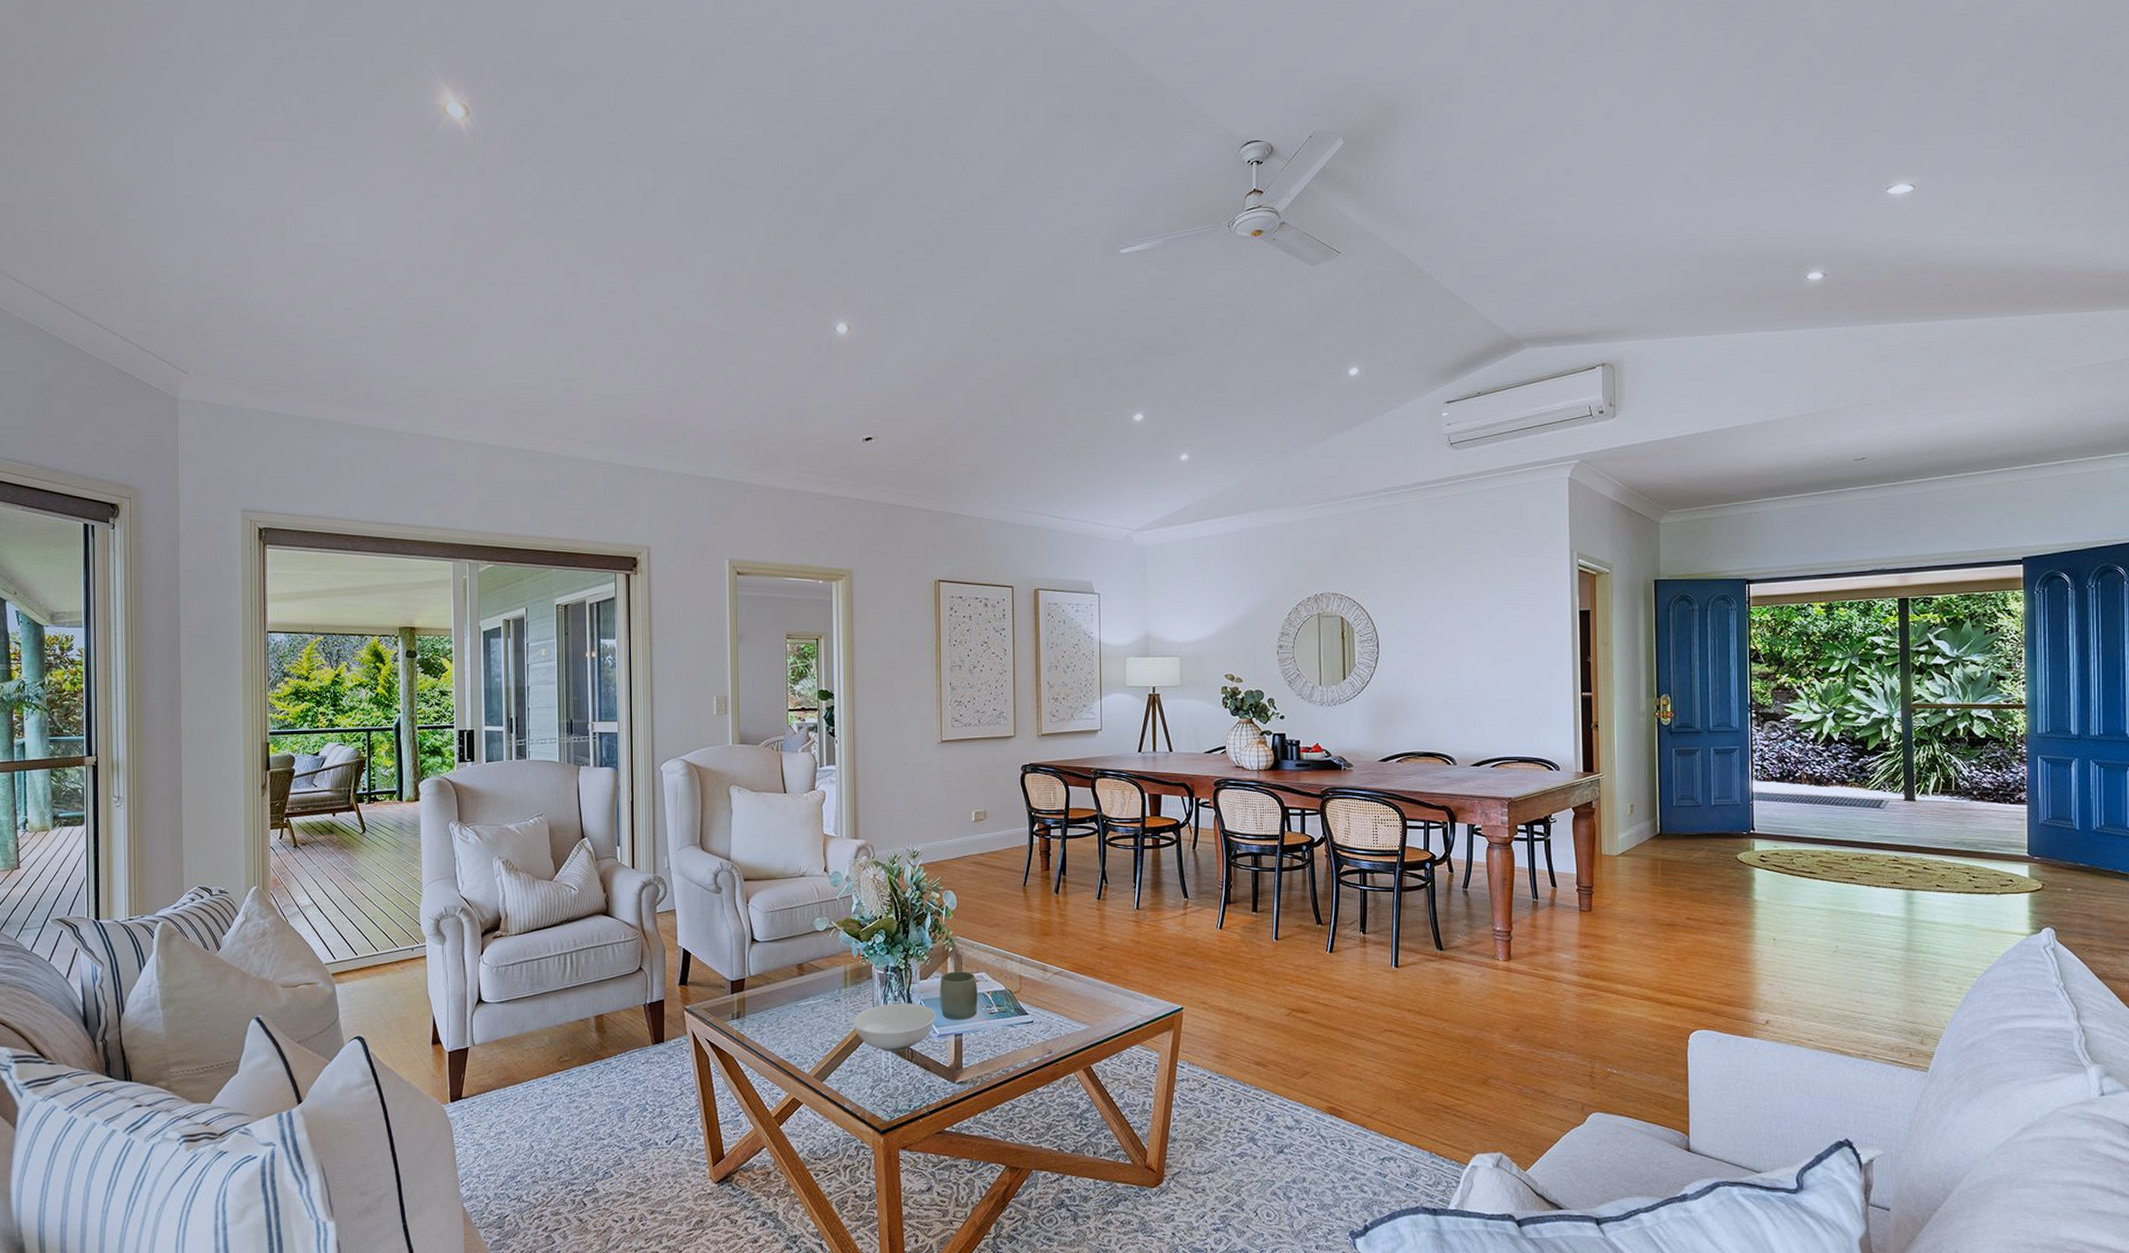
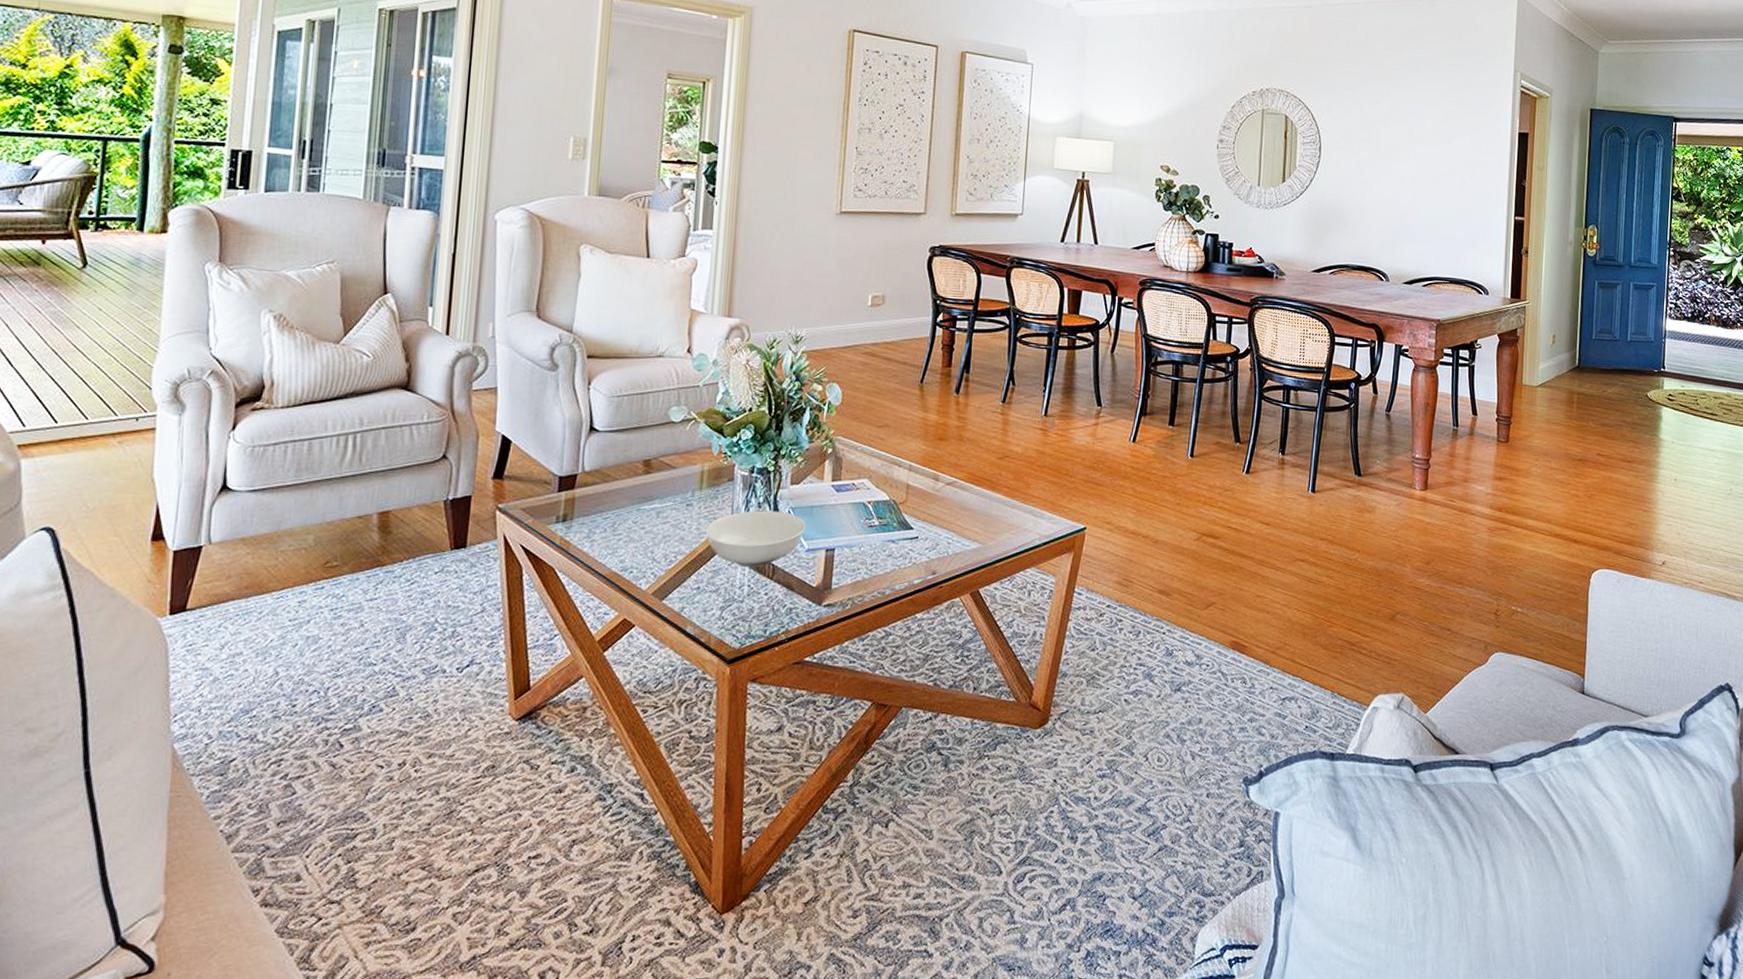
mug: present [939,971,978,1021] -> none [811,476,858,534]

